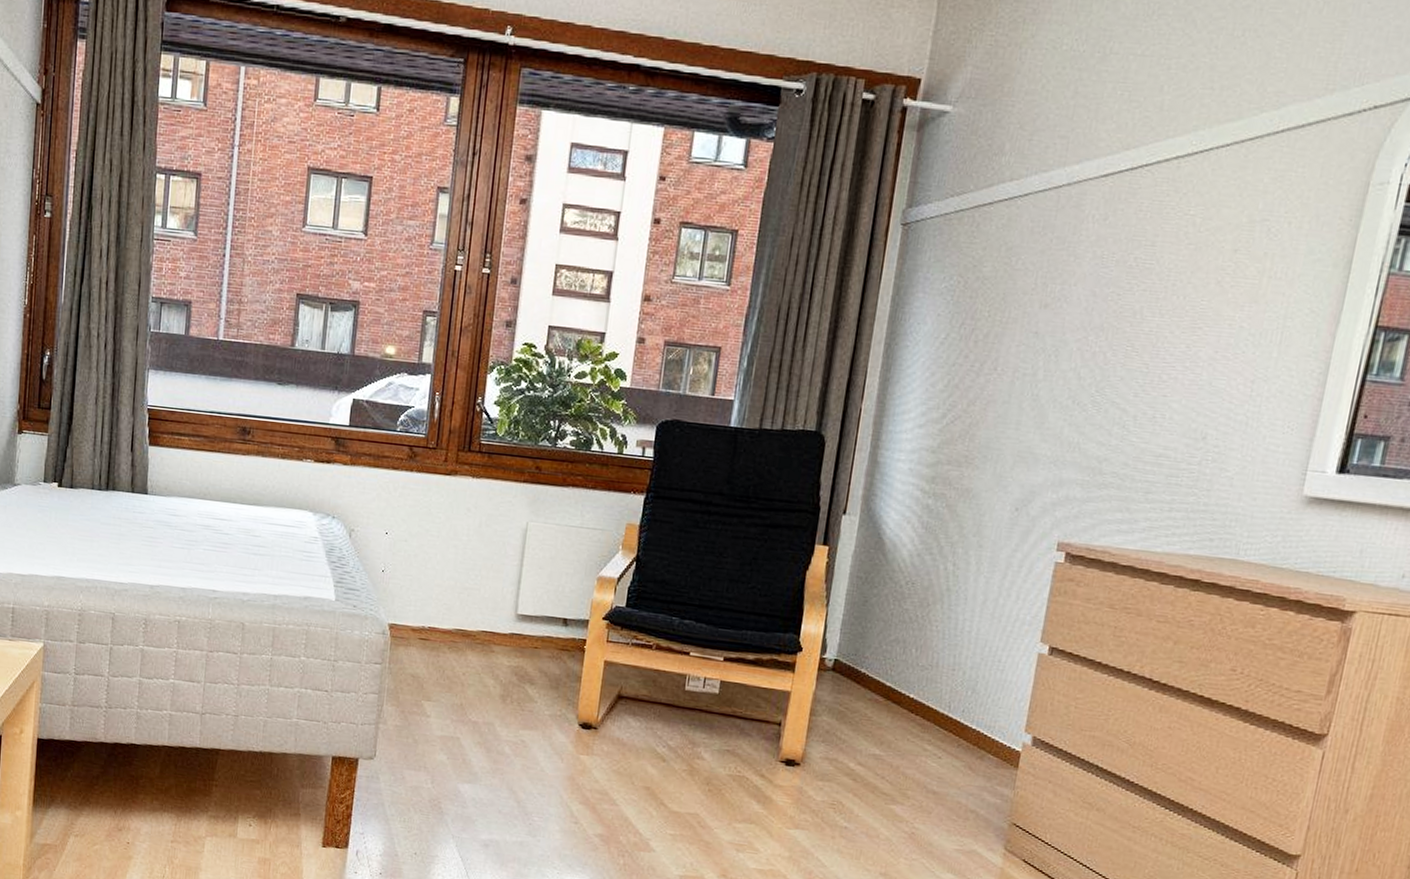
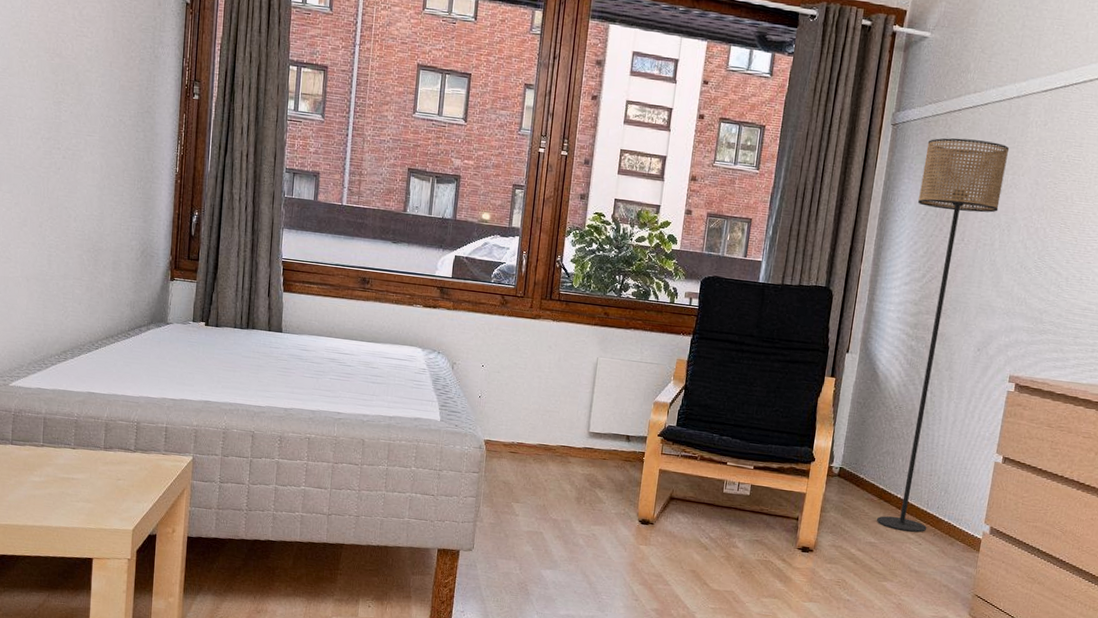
floor lamp: none [882,239,1058,743] -> present [876,138,1010,533]

